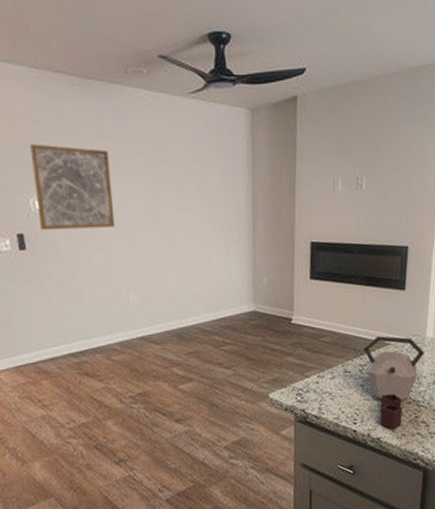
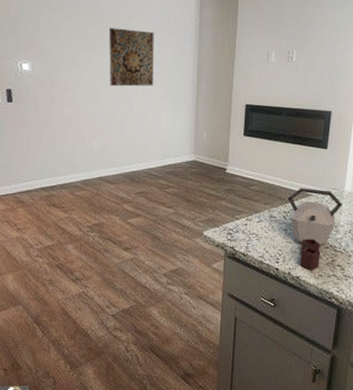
wall art: present [30,144,116,231] -> none [21,18,84,87]
wall art: none [142,153,201,226] -> present [108,27,155,87]

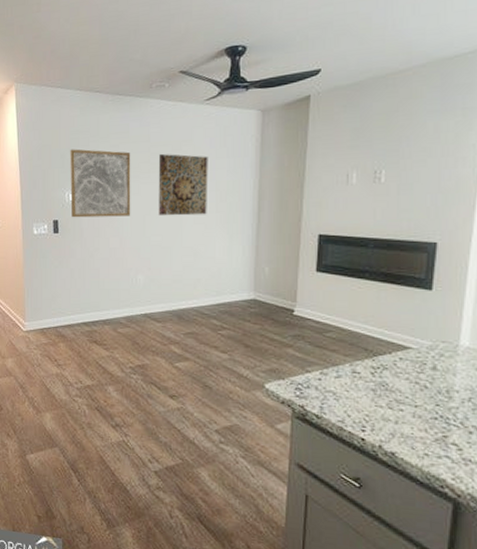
wall art: none [21,18,84,87] -> present [70,149,131,218]
kettle: present [287,188,342,271] -> none [376,338,456,447]

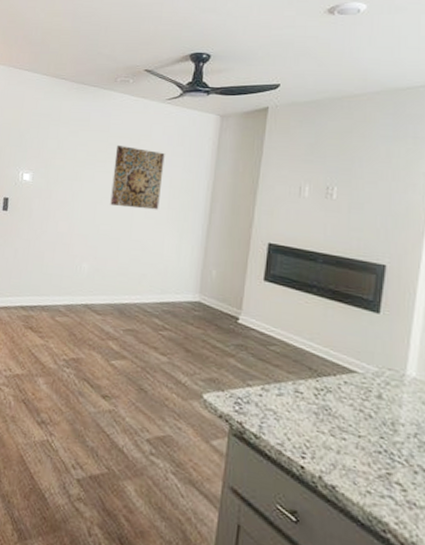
wall art: present [70,149,131,218] -> none [23,130,89,202]

